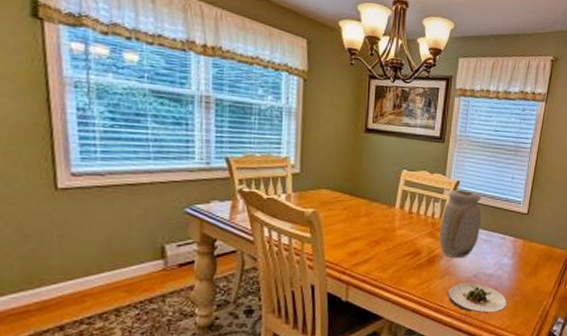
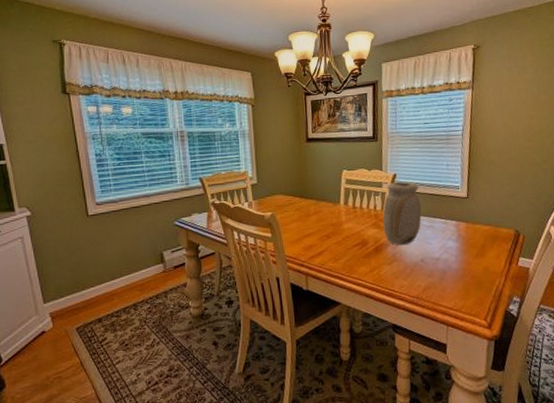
salad plate: present [447,283,507,313] -> none [397,267,457,296]

